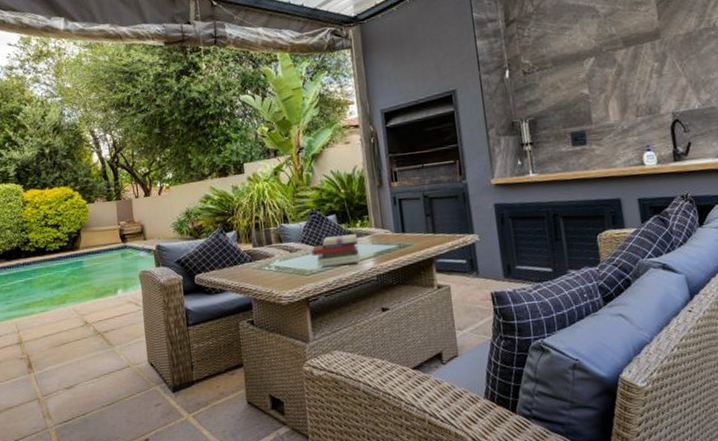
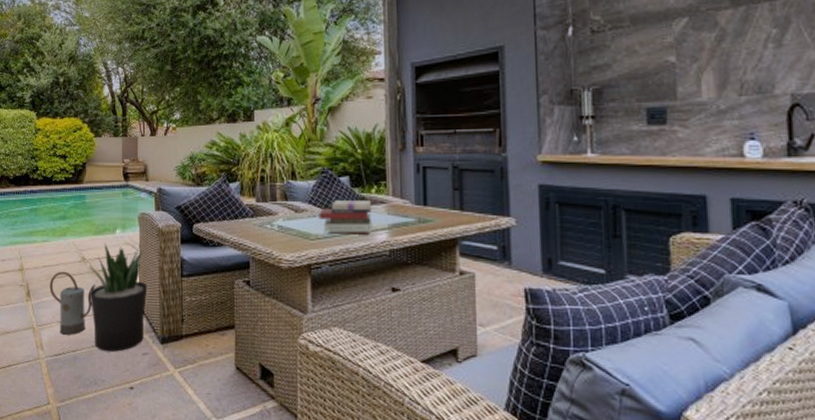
watering can: none [51,337,102,400] -> present [49,271,96,335]
planter: none [92,303,155,409] -> present [89,242,148,352]

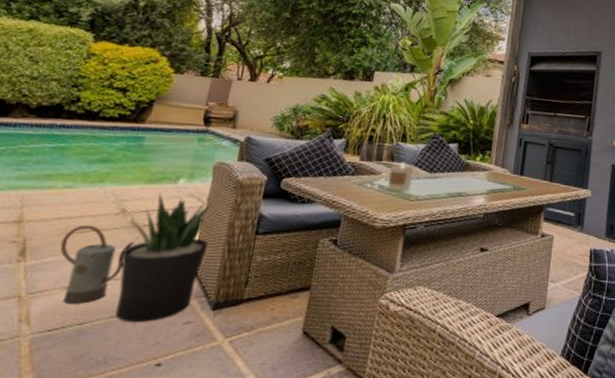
candle: none [285,200,309,232] -> present [388,162,414,193]
books: present [319,200,373,235] -> none [422,165,476,198]

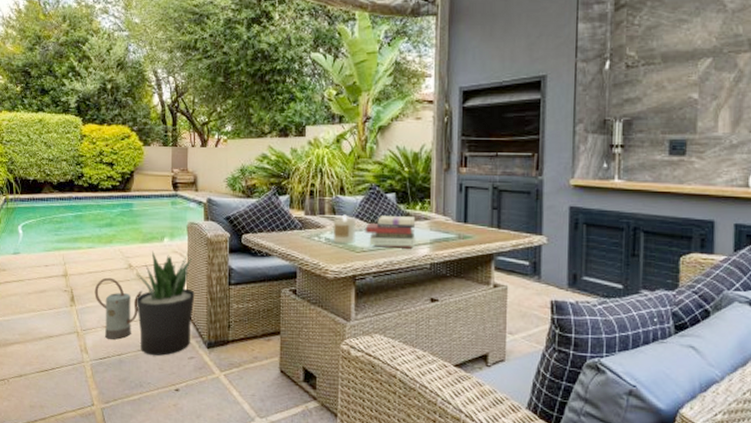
books: none [422,165,476,198] -> present [365,216,416,249]

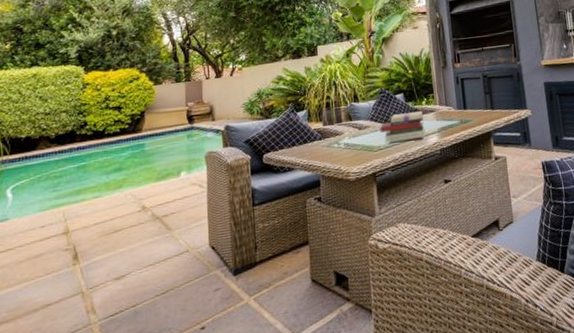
watering can: present [94,277,143,340] -> none [102,224,159,292]
planter: present [136,250,195,356] -> none [150,184,218,298]
candle: present [333,214,356,245] -> none [350,119,372,147]

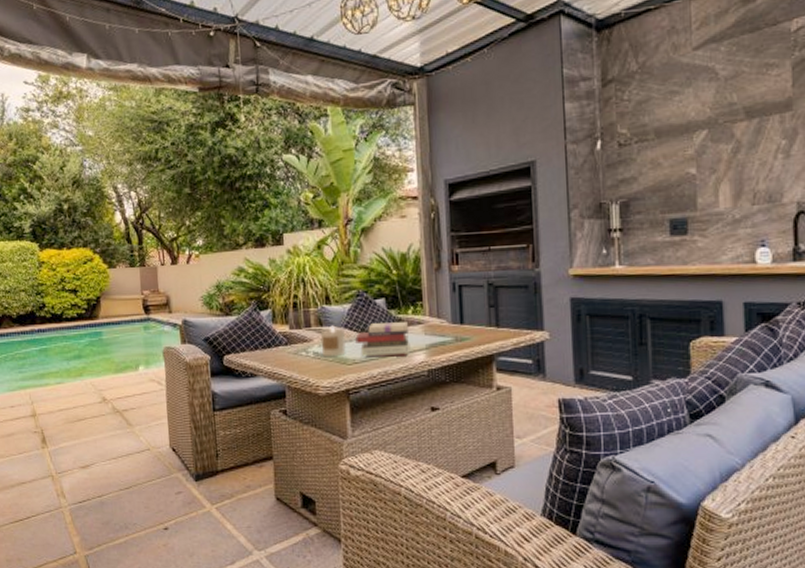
candle: none [350,119,372,147] -> present [320,325,346,358]

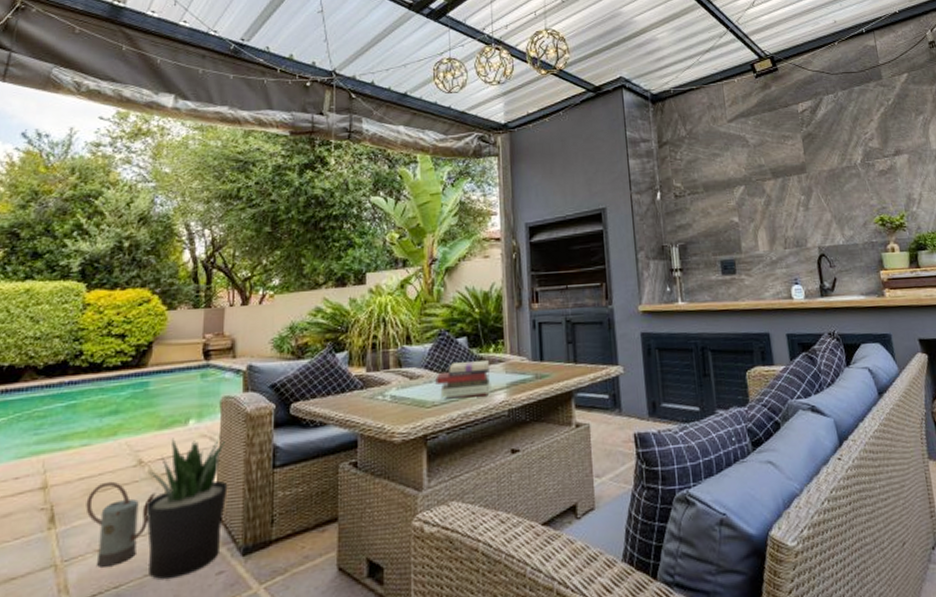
watering can: none [67,413,120,480] -> present [85,481,156,567]
planter: none [111,380,178,493] -> present [145,437,228,579]
candle: present [320,325,346,358] -> none [399,366,425,401]

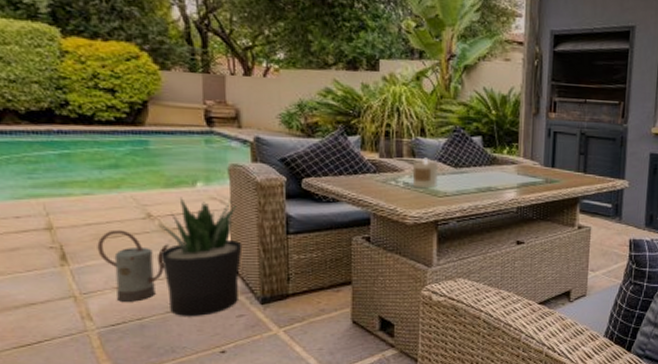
candle: none [399,366,425,401] -> present [412,157,438,189]
books: present [435,360,491,399] -> none [448,159,503,193]

